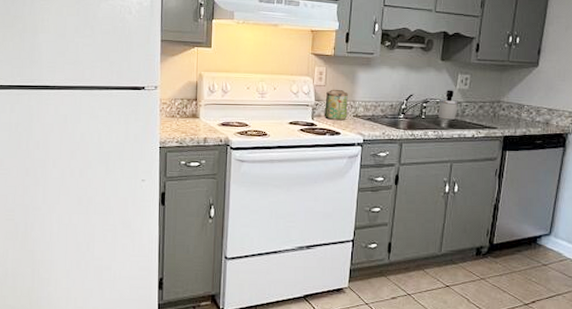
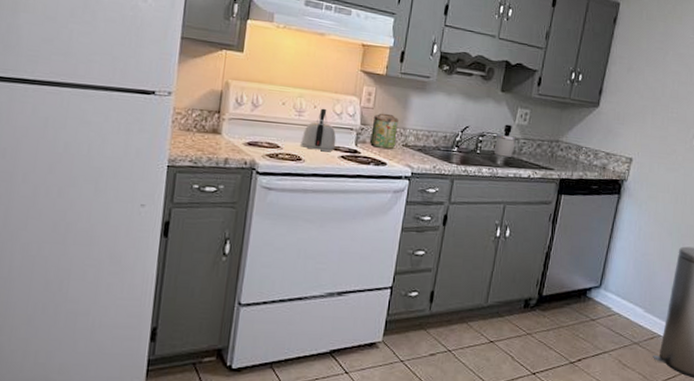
kettle: none [265,89,295,127] -> present [301,108,336,152]

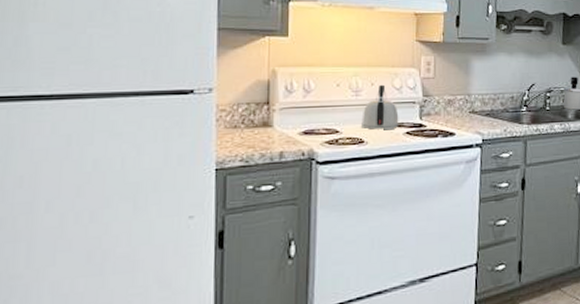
canister: present [370,113,398,150] -> none [435,81,463,119]

